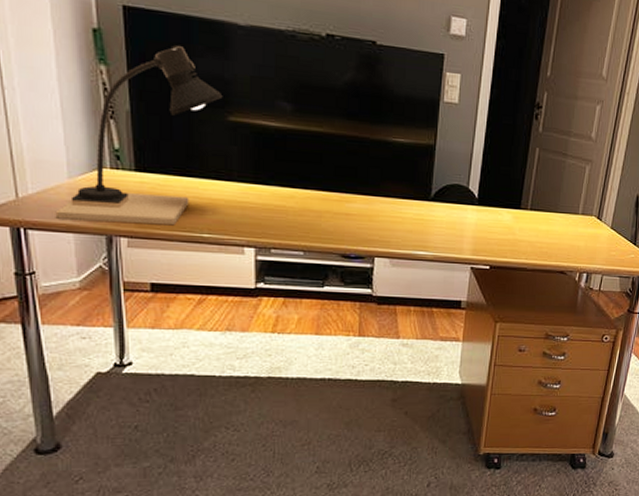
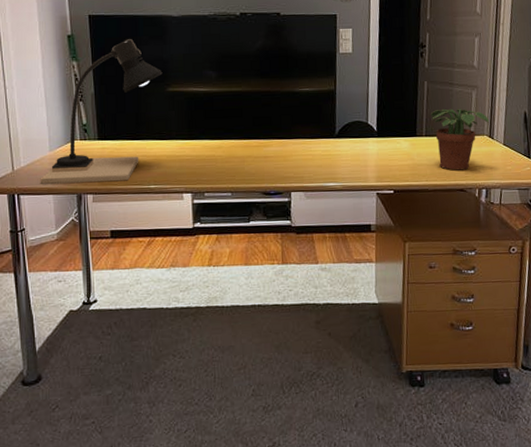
potted plant: none [538,182,599,251] -> present [430,108,489,171]

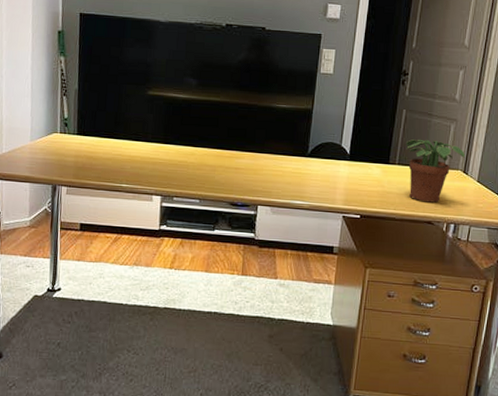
desk lamp: present [40,39,163,184] -> none [18,40,145,177]

